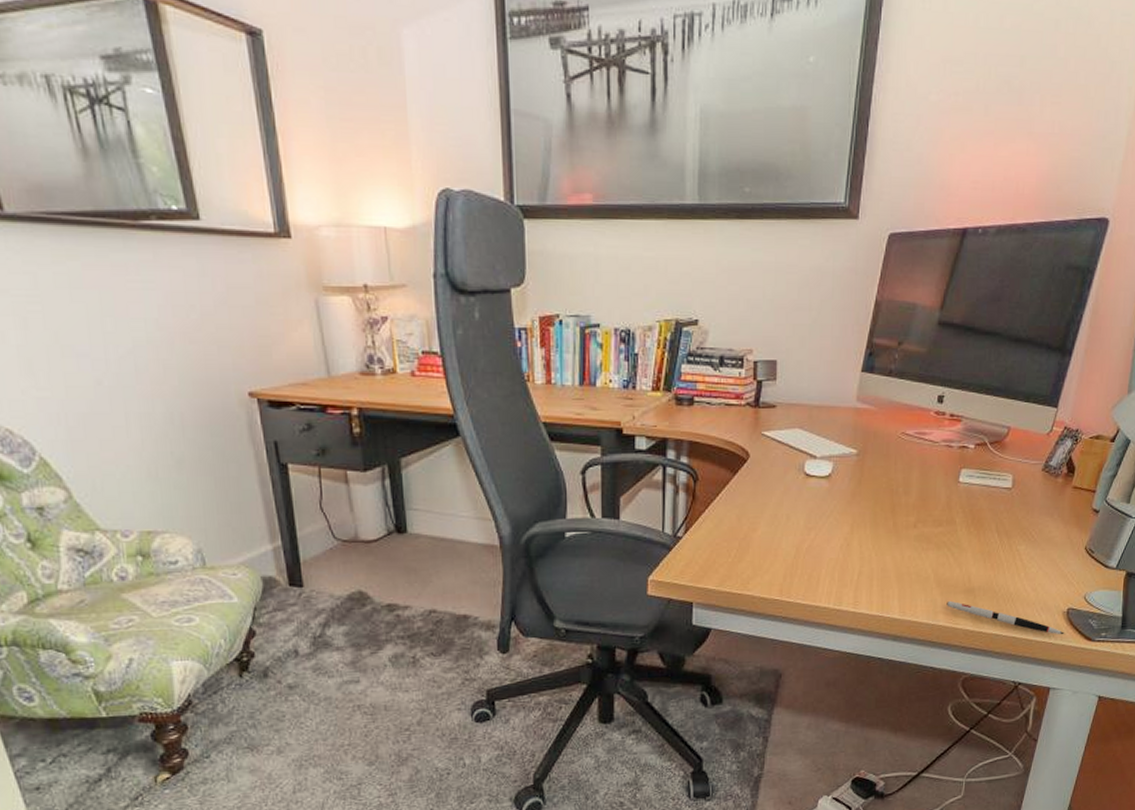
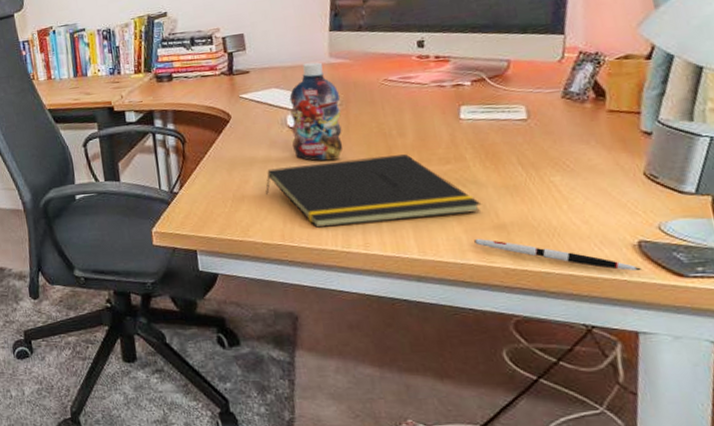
notepad: none [771,513,960,584] -> present [265,154,482,228]
bottle: none [806,405,860,514] -> present [289,62,344,161]

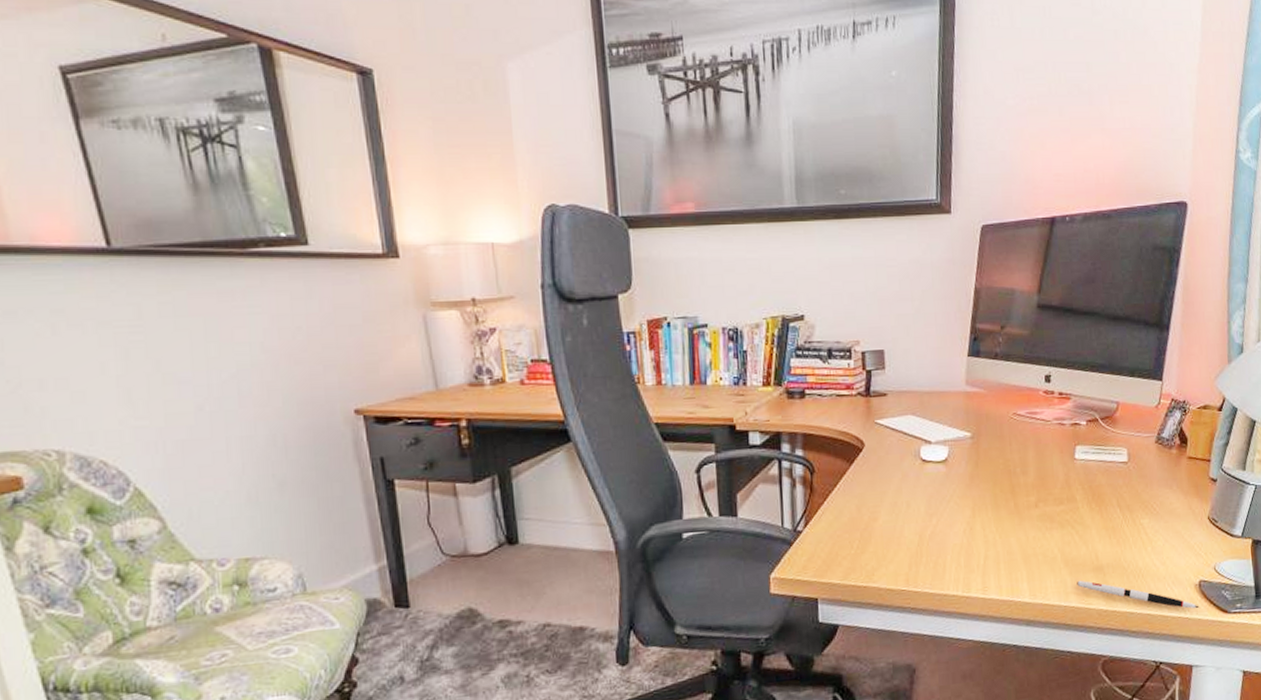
notepad: present [265,154,482,228] -> none [893,493,1086,571]
bottle: present [289,62,344,161] -> none [924,389,973,499]

